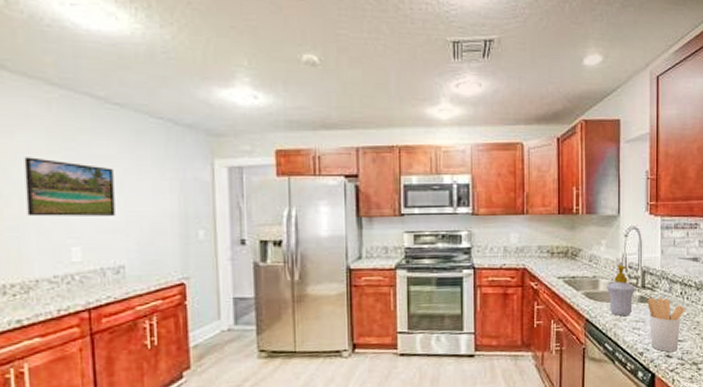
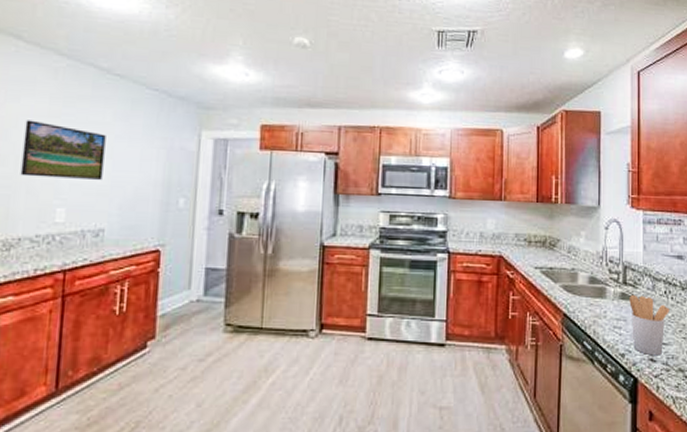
soap bottle: present [606,264,635,317] -> none [586,257,616,314]

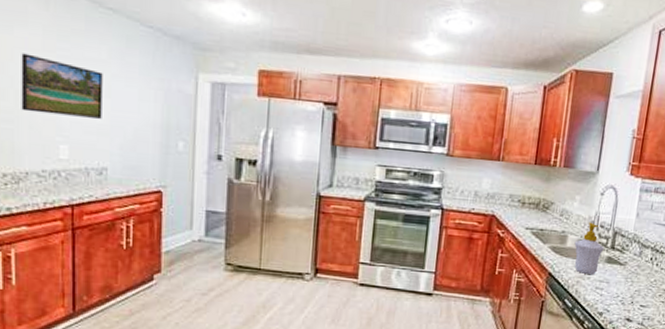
soap bottle: none [586,257,616,314] -> present [574,222,604,275]
utensil holder: present [629,294,670,356] -> none [612,258,653,317]

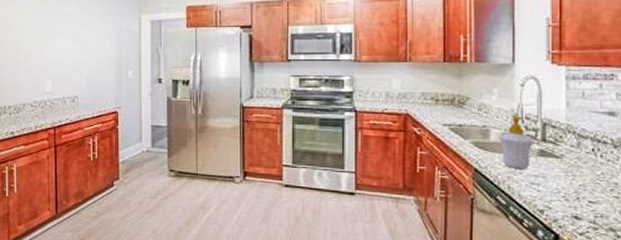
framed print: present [21,53,103,119] -> none [20,16,74,58]

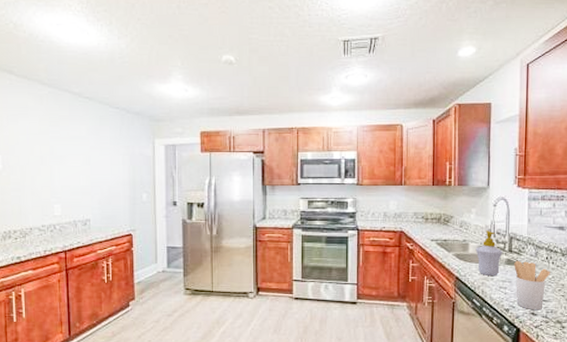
utensil holder: none [549,151,598,214] -> present [514,260,550,311]

